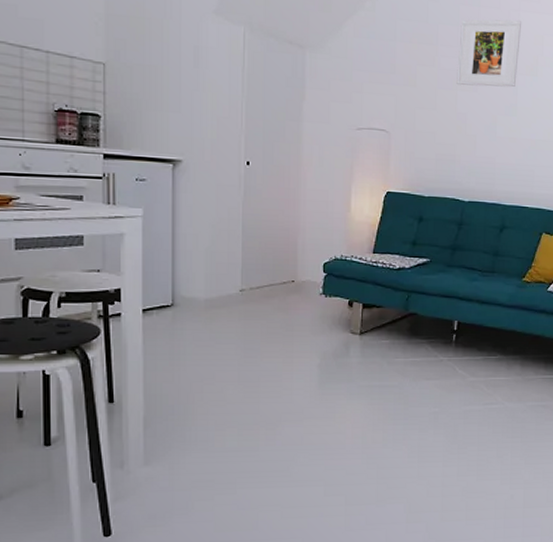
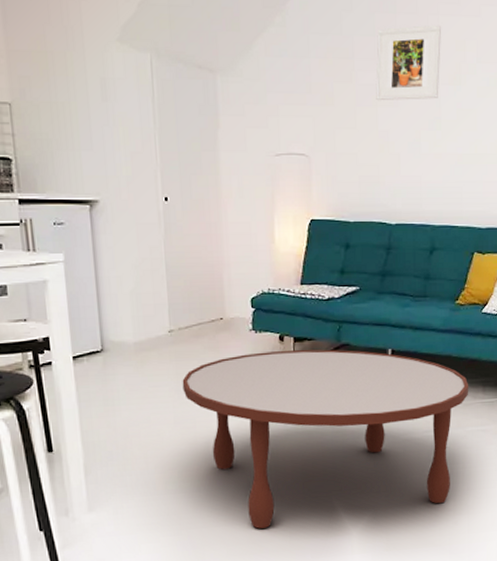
coffee table: none [249,316,532,492] -> present [182,349,469,529]

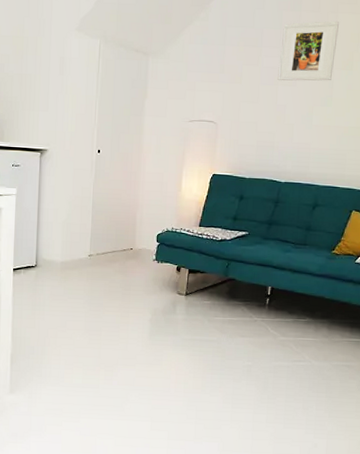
coffee table: present [182,349,469,529] -> none [94,279,338,426]

